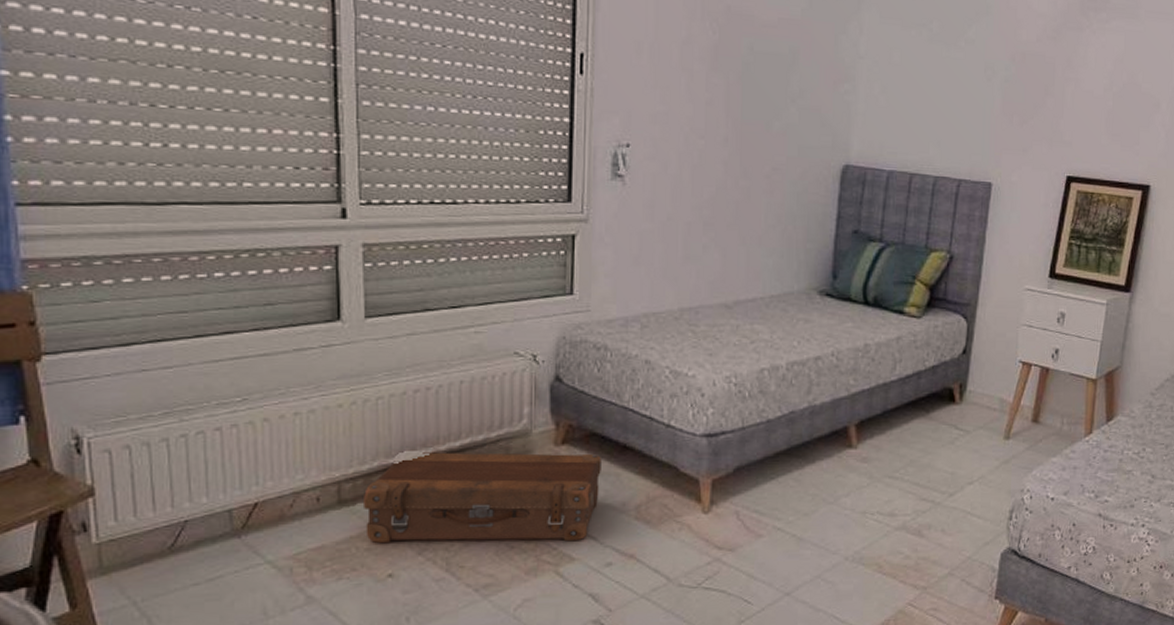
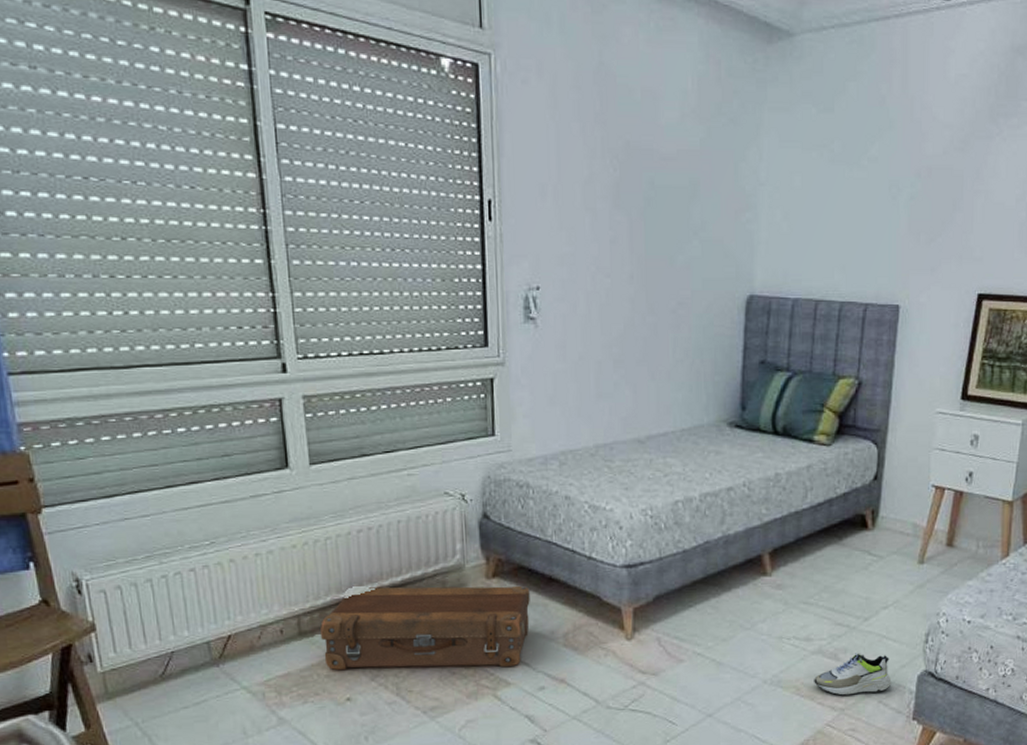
shoe: none [896,529,975,574] -> present [814,653,892,696]

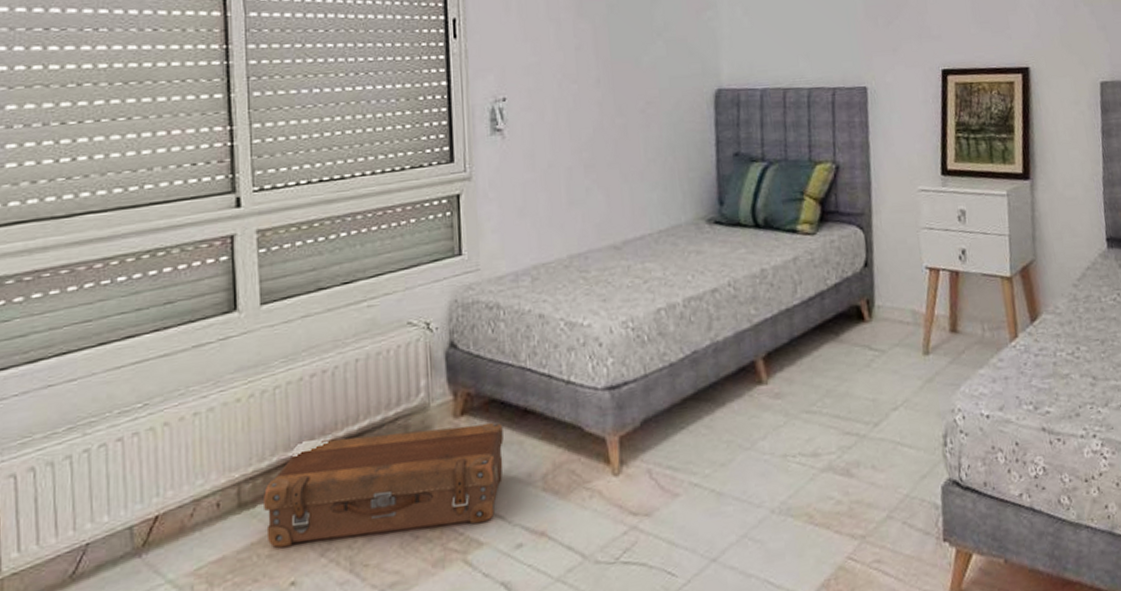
shoe: present [814,653,892,696] -> none [827,465,914,520]

